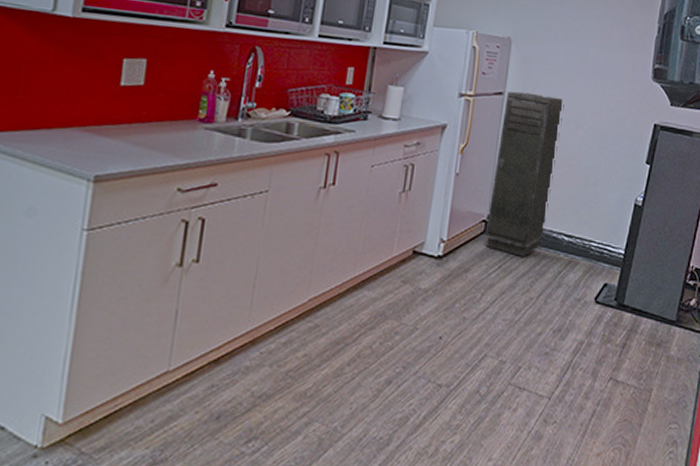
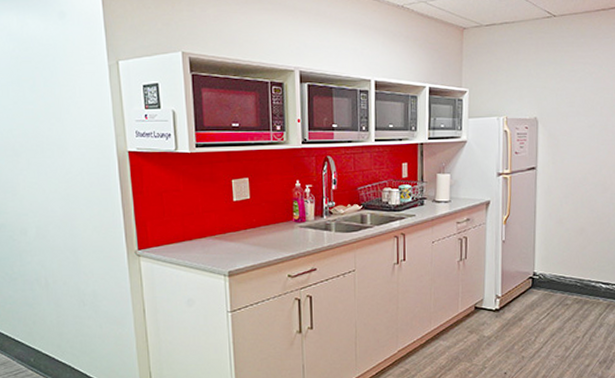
storage cabinet: present [485,91,564,257] -> none [532,164,591,304]

